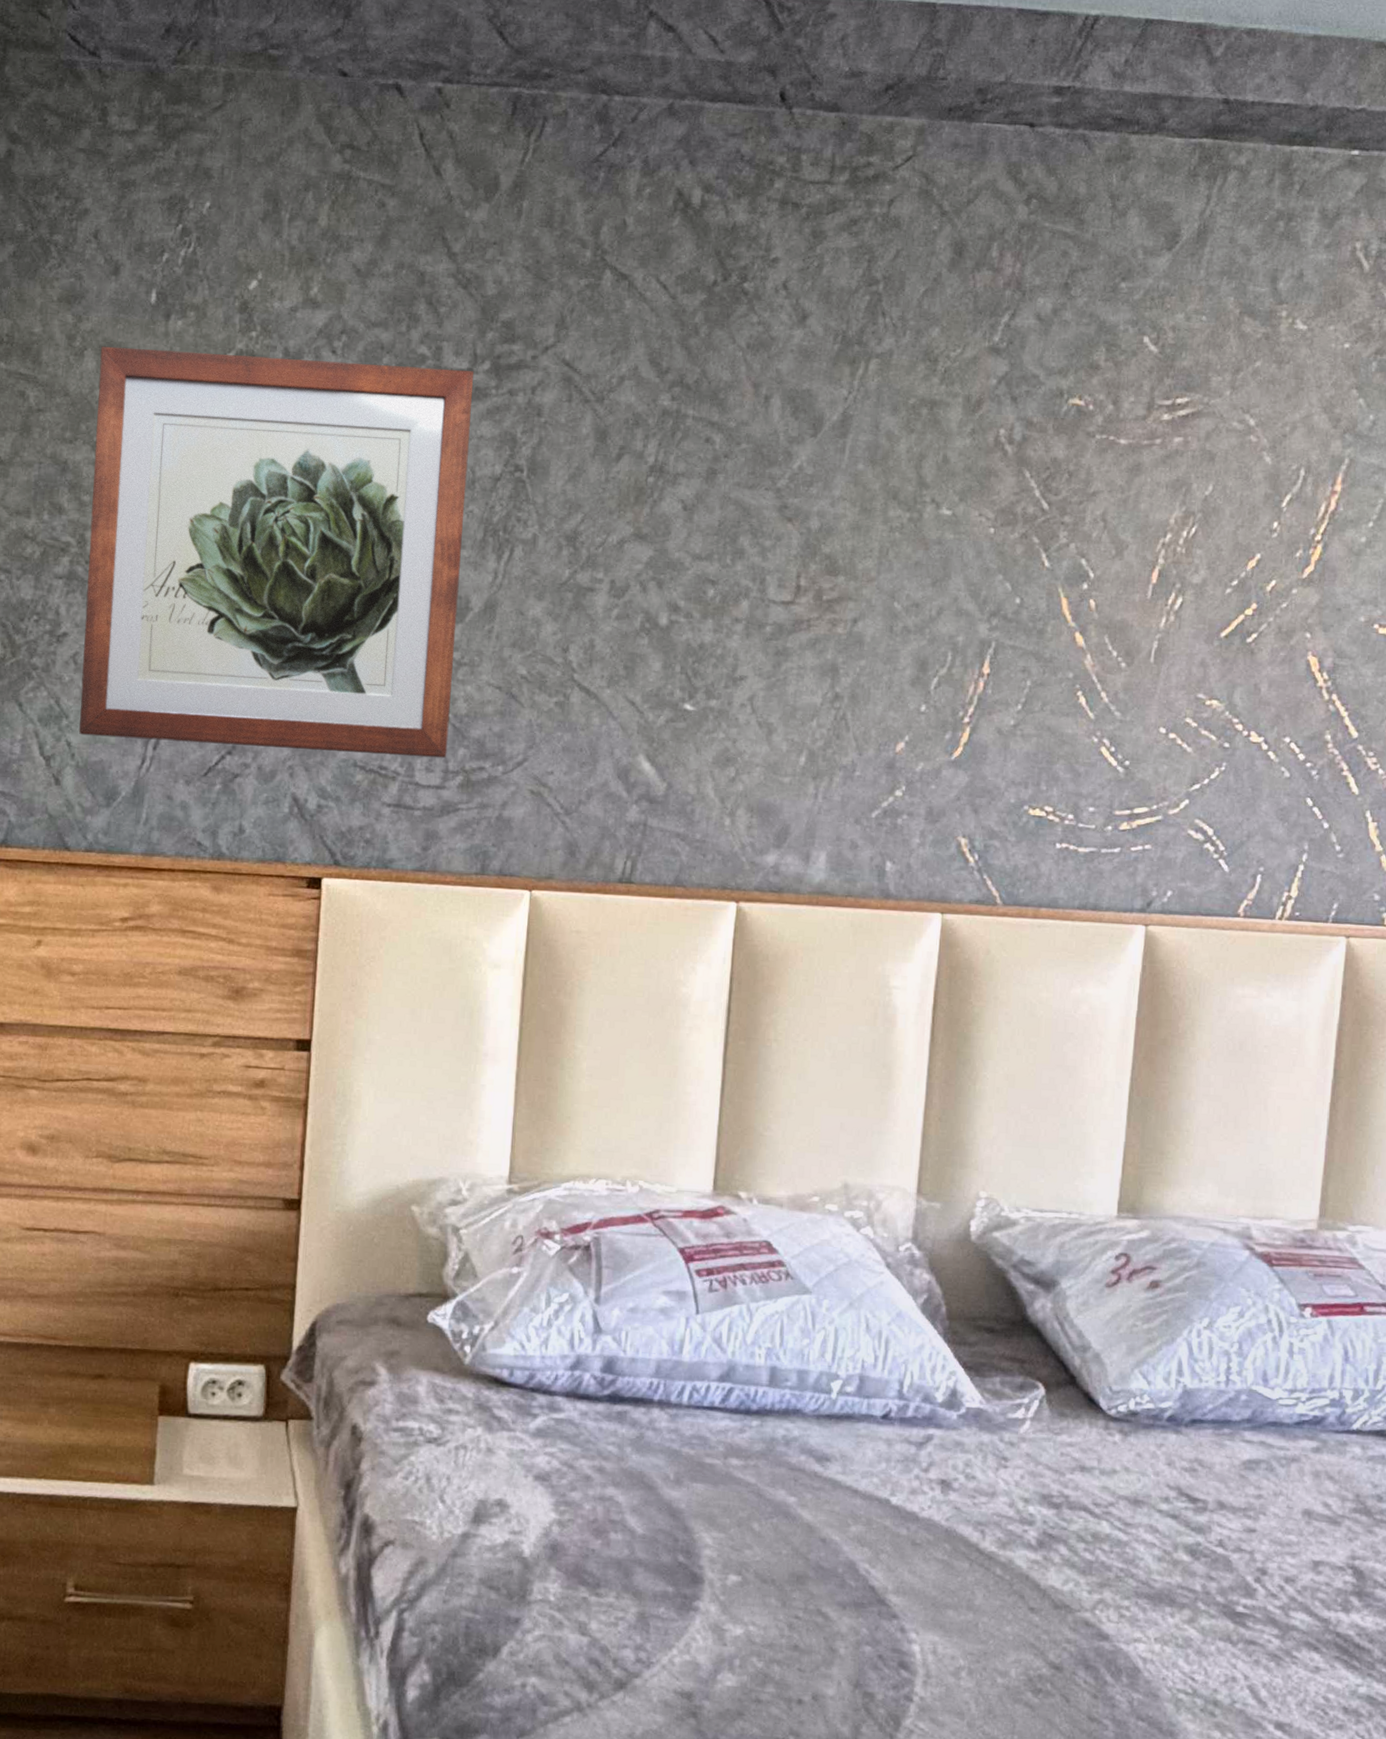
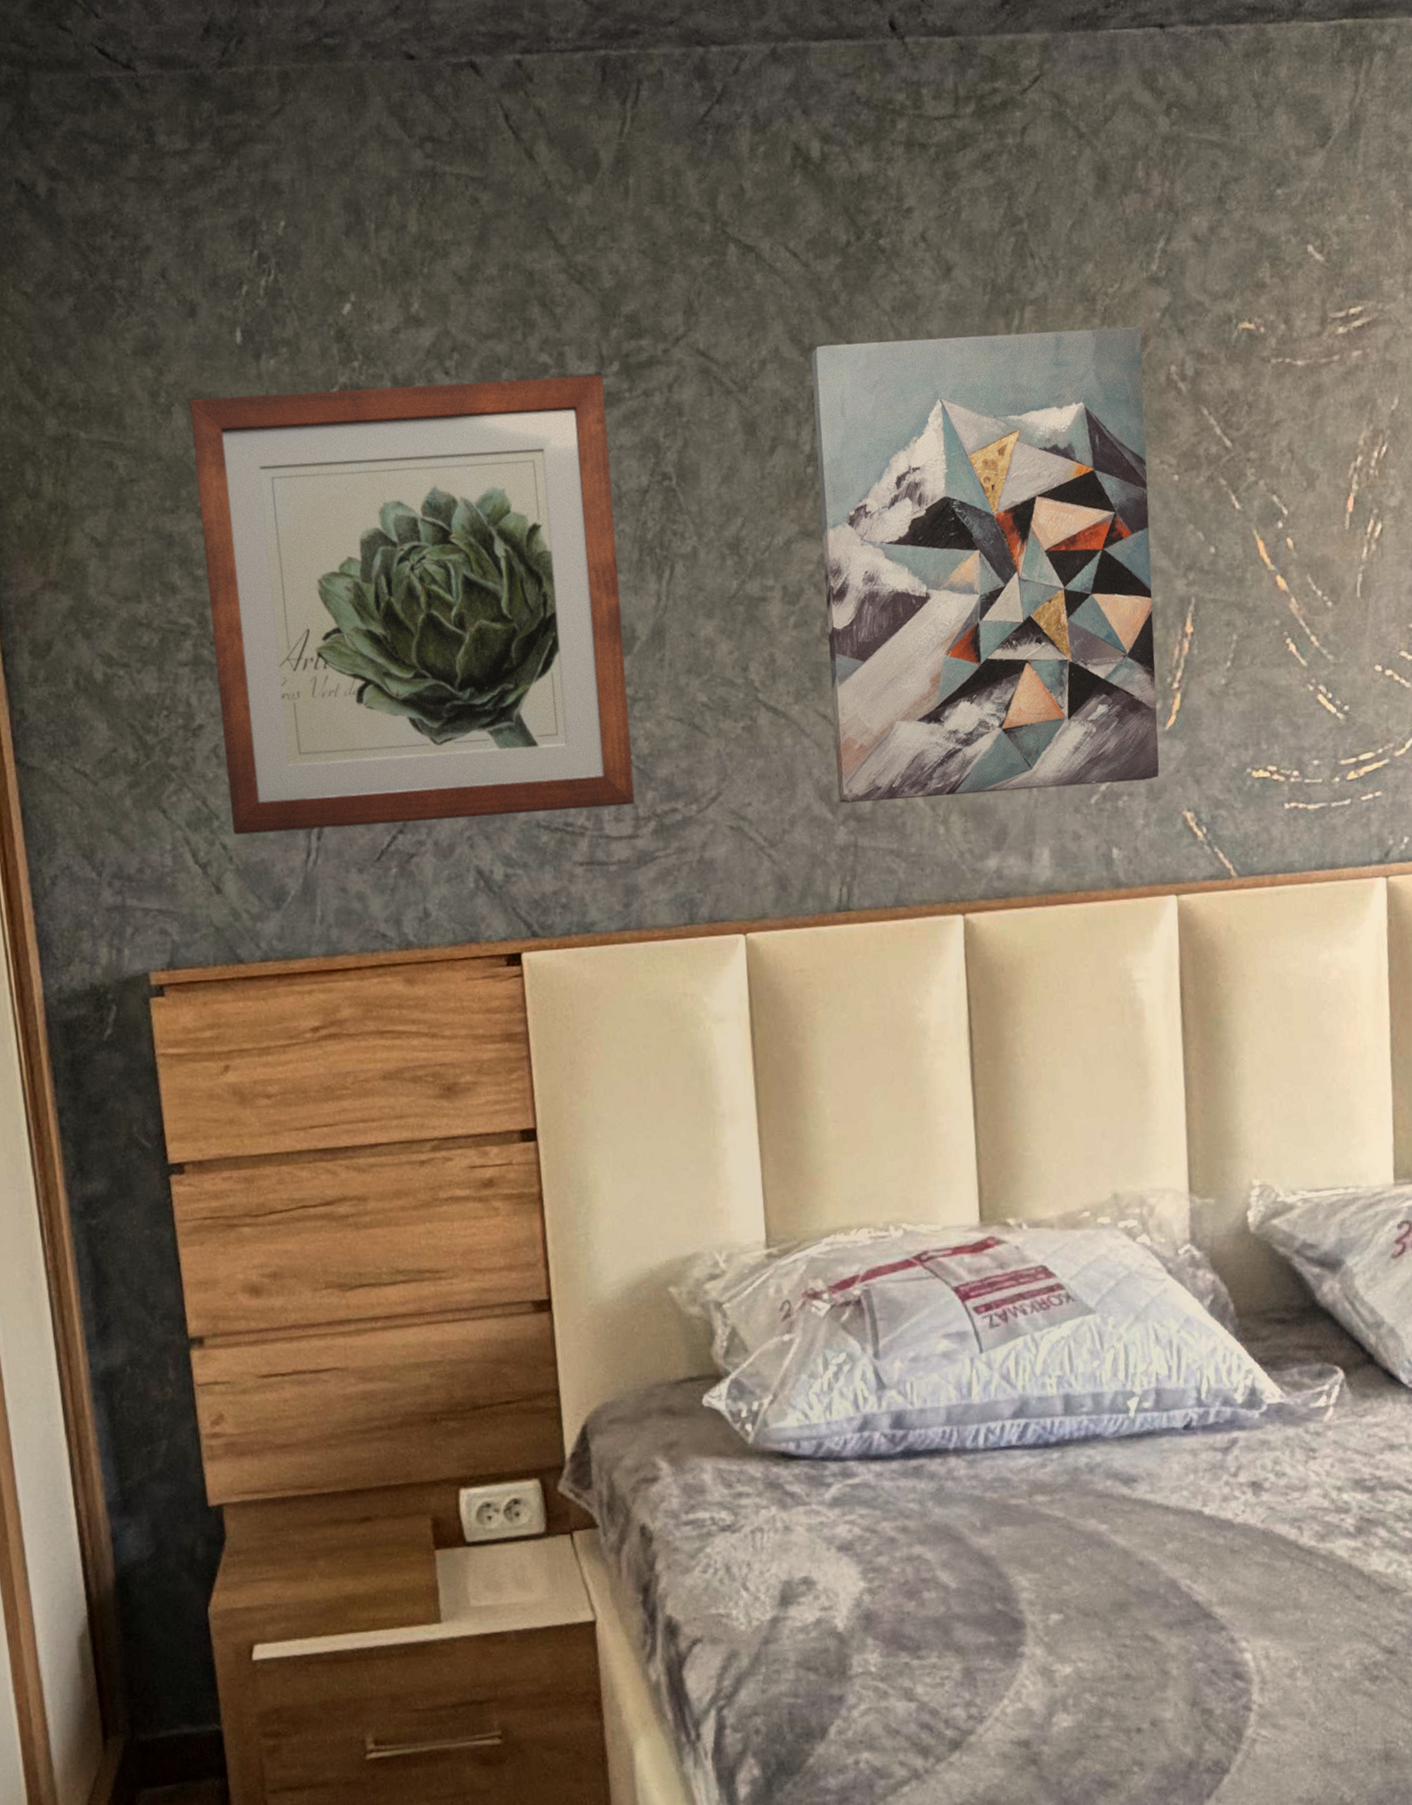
wall art: none [635,370,976,803] -> present [810,327,1159,803]

